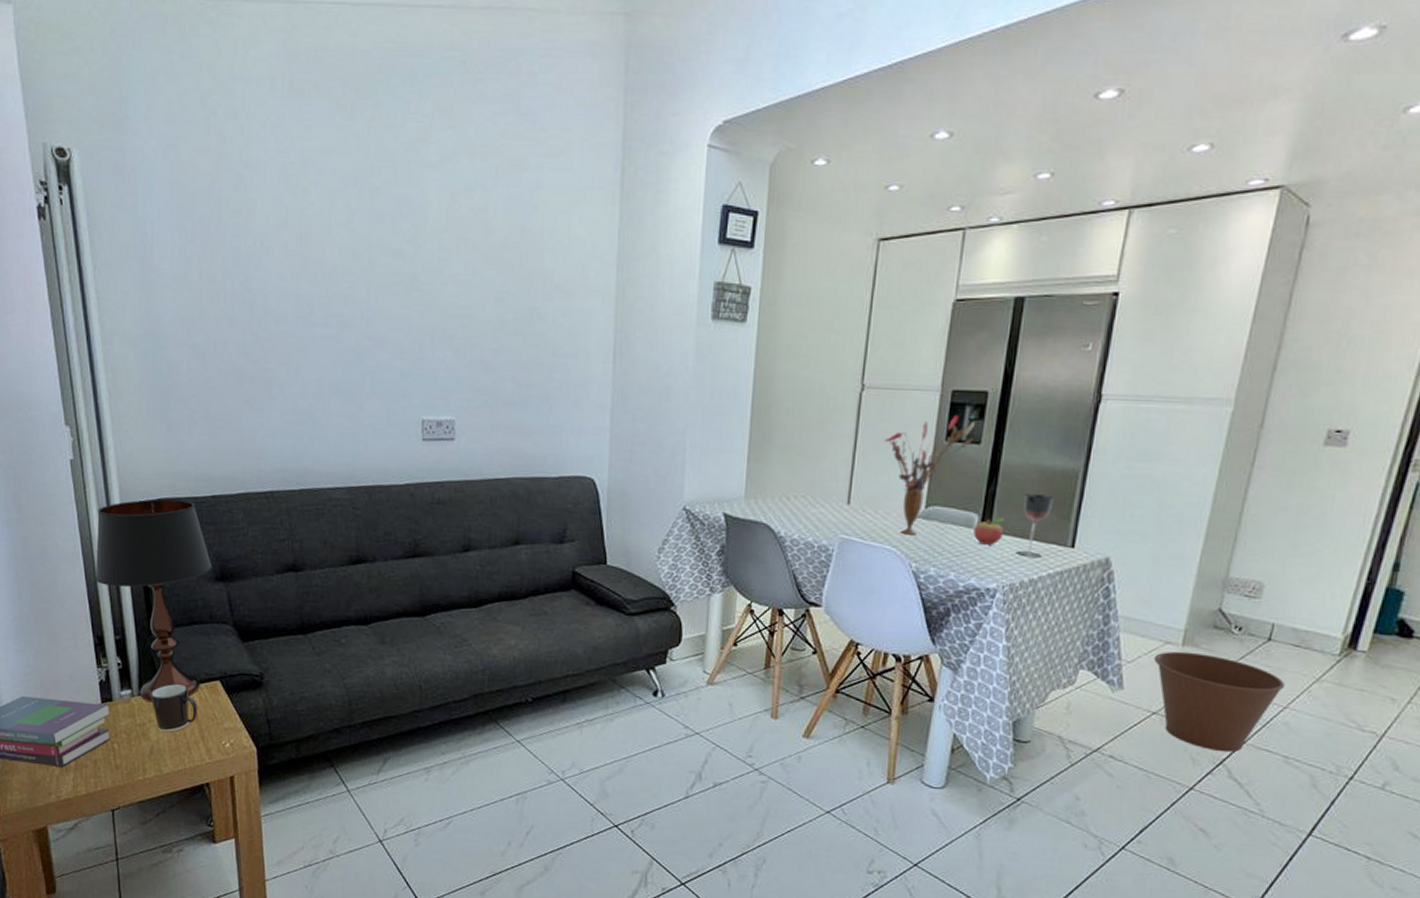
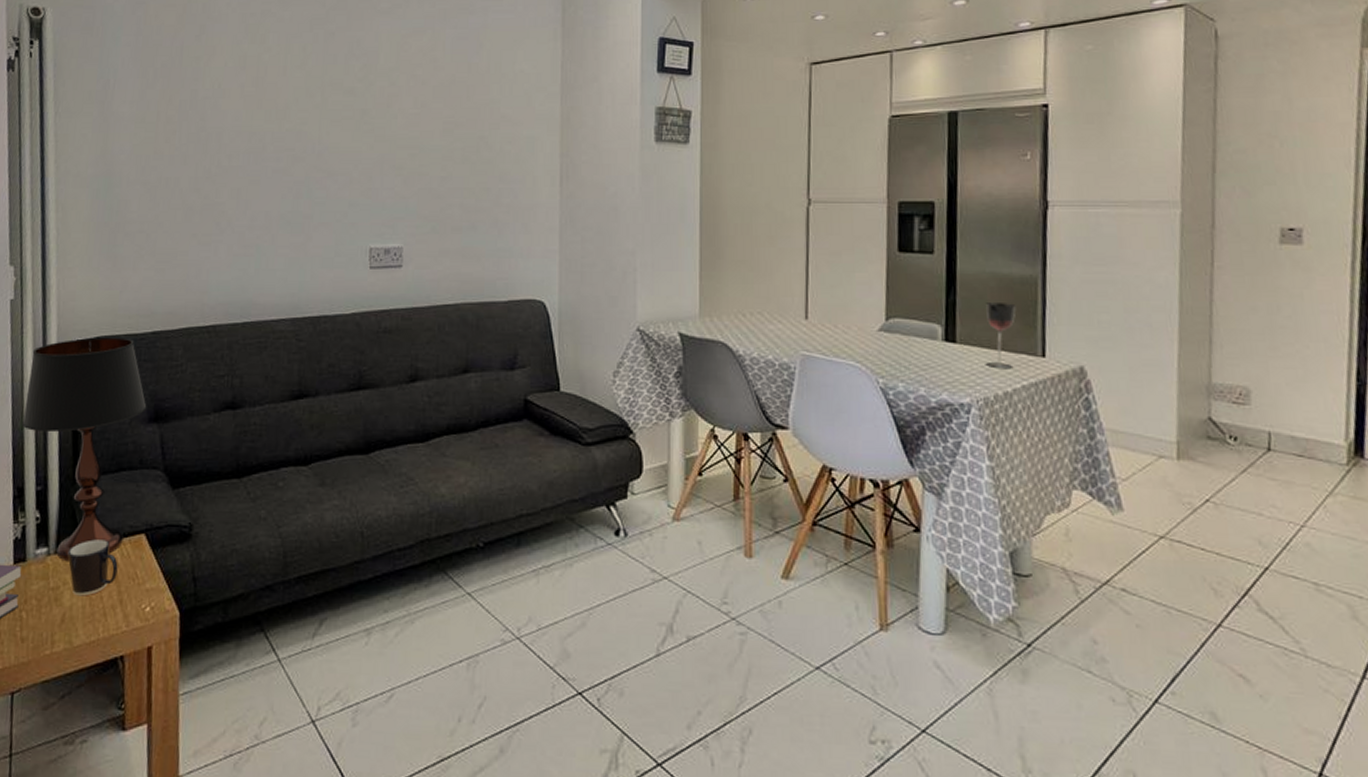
bouquet: present [883,416,976,535] -> none [835,226,926,349]
fruit: present [973,518,1005,545] -> none [938,328,970,357]
basket: present [1153,651,1285,753] -> none [1149,466,1297,581]

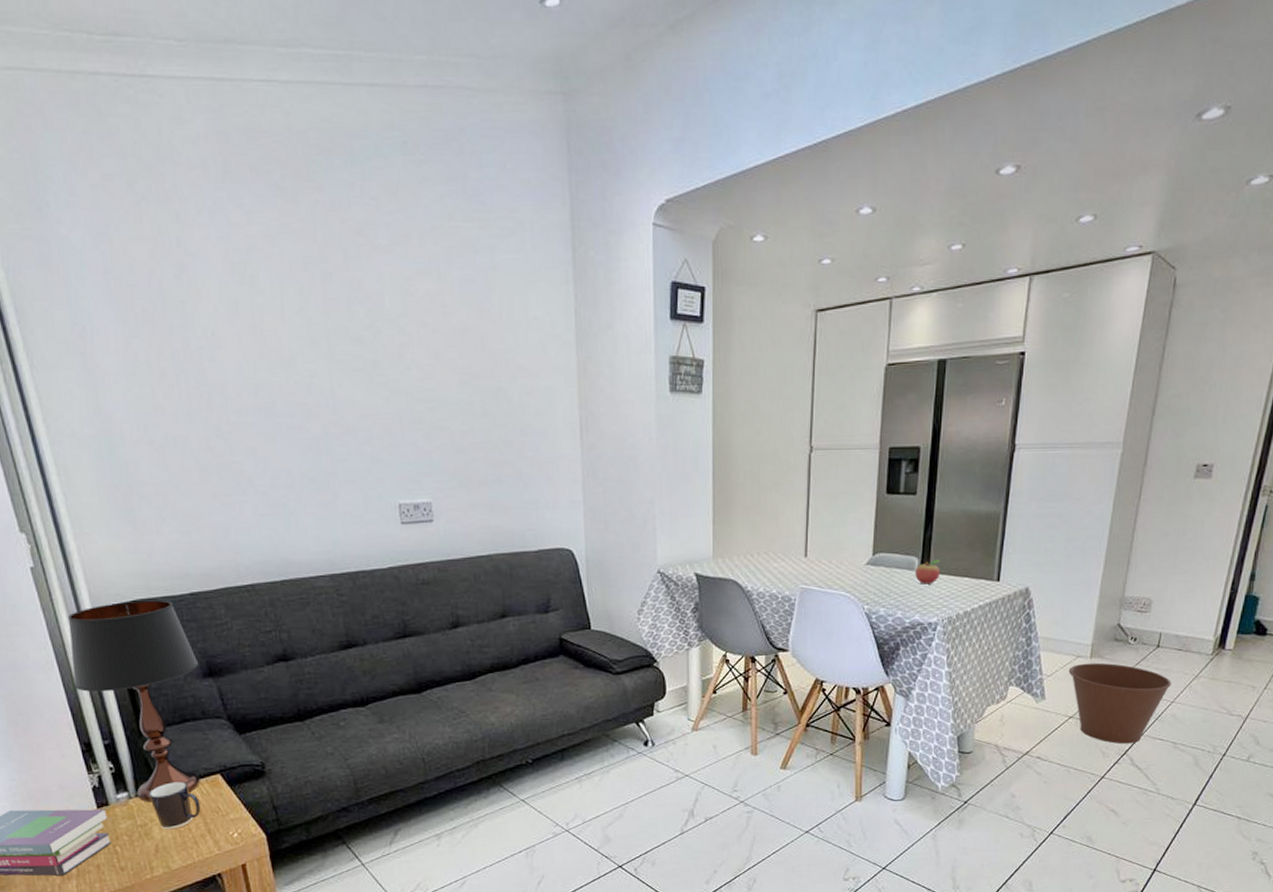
fruit: none [938,328,970,357] -> present [915,559,941,584]
wineglass: present [986,303,1017,368] -> none [952,536,981,592]
basket: none [1149,466,1297,581] -> present [1068,662,1171,744]

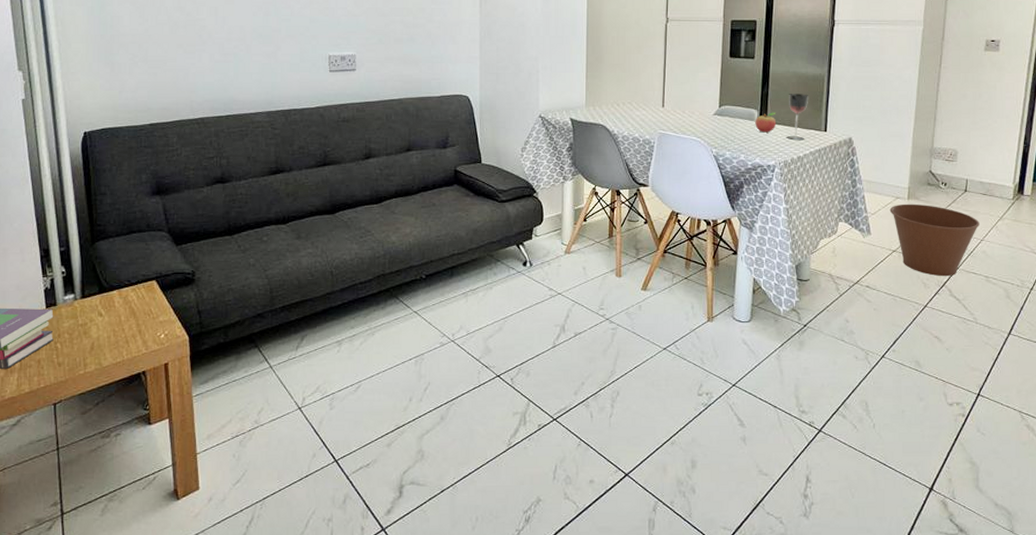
table lamp: present [67,600,200,803] -> none [42,129,150,304]
mug: present [148,781,201,830] -> none [92,285,135,329]
wineglass: none [952,536,981,592] -> present [787,94,809,140]

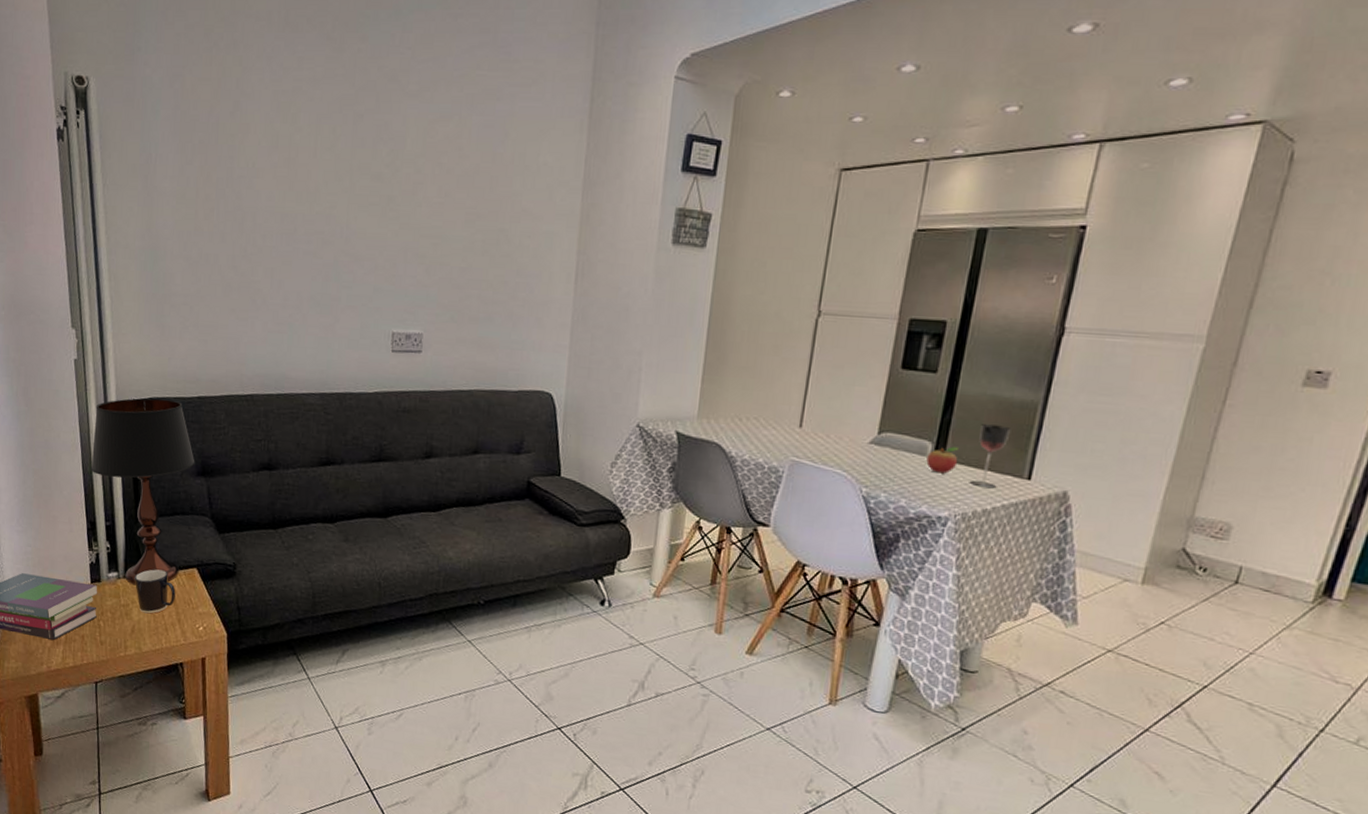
table lamp: none [42,129,150,304] -> present [91,398,195,586]
mug: none [92,285,135,329] -> present [134,568,176,614]
basket: present [889,203,980,277] -> none [1111,589,1252,696]

